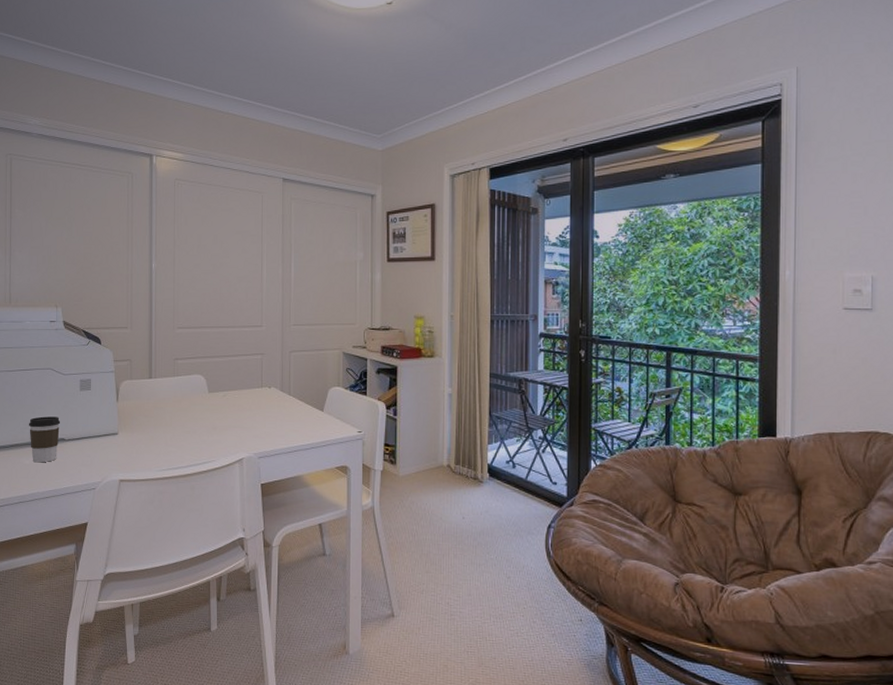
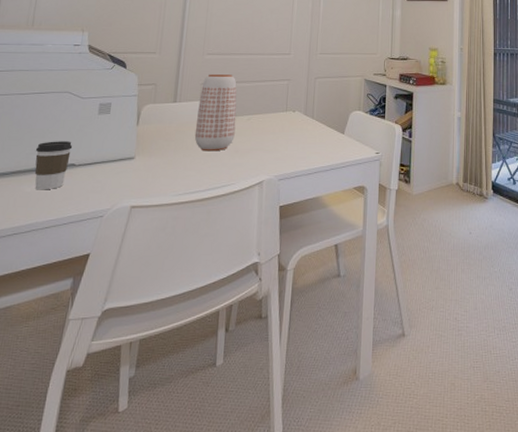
vase: none [172,349,212,428] -> present [194,74,237,152]

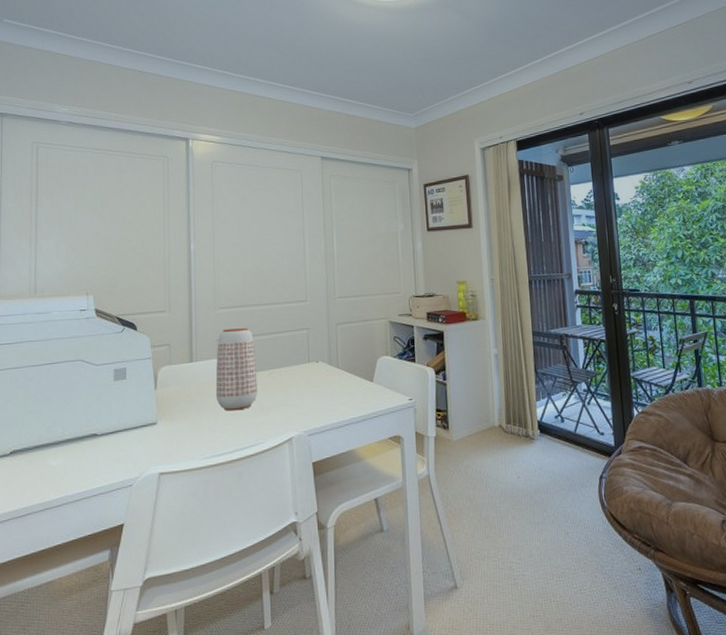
coffee cup: present [34,141,73,190] -> none [55,411,93,463]

